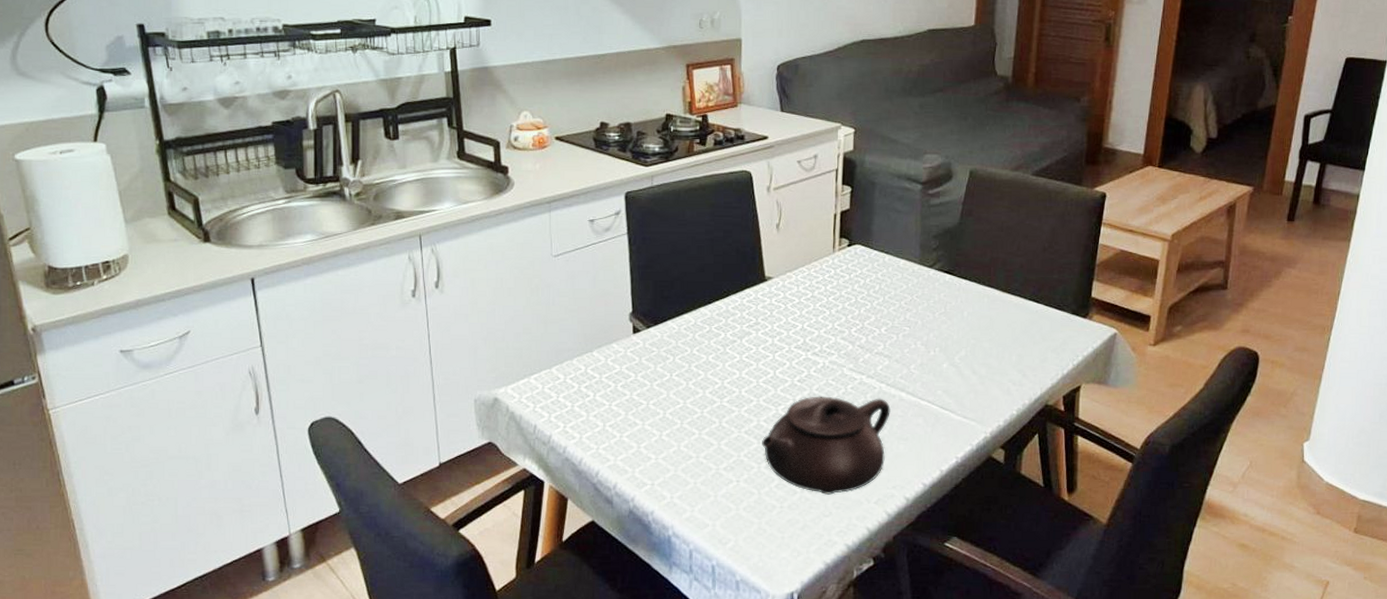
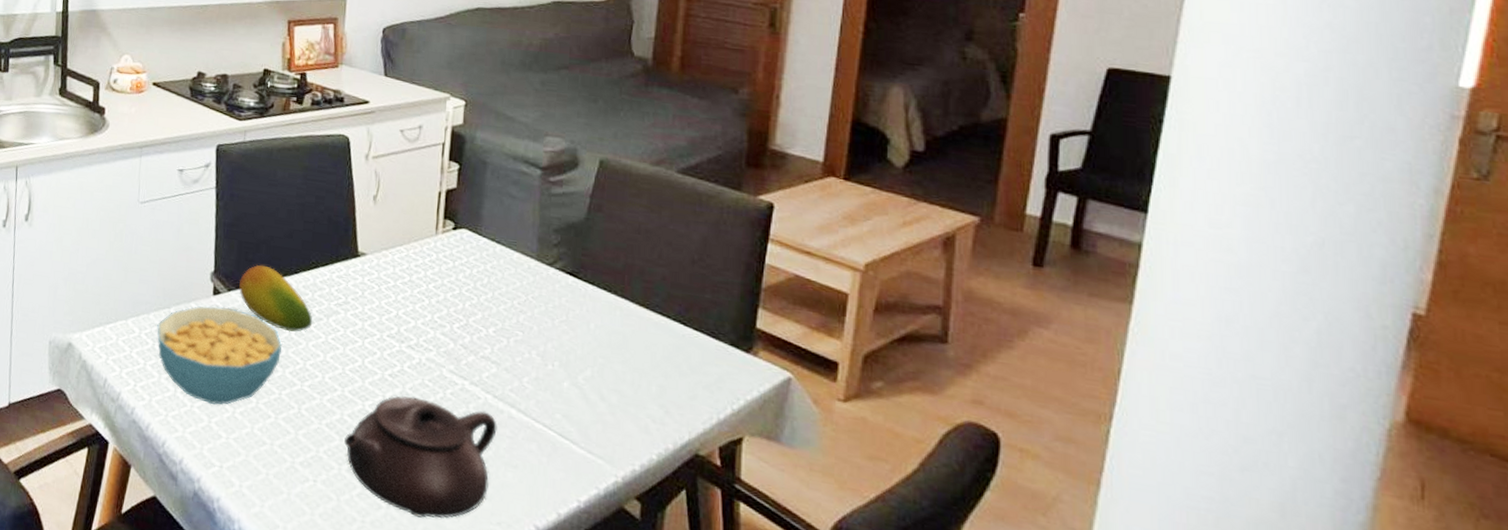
cereal bowl: none [581,343,702,432] -> present [157,306,283,405]
fruit: none [657,300,728,357] -> present [239,264,313,332]

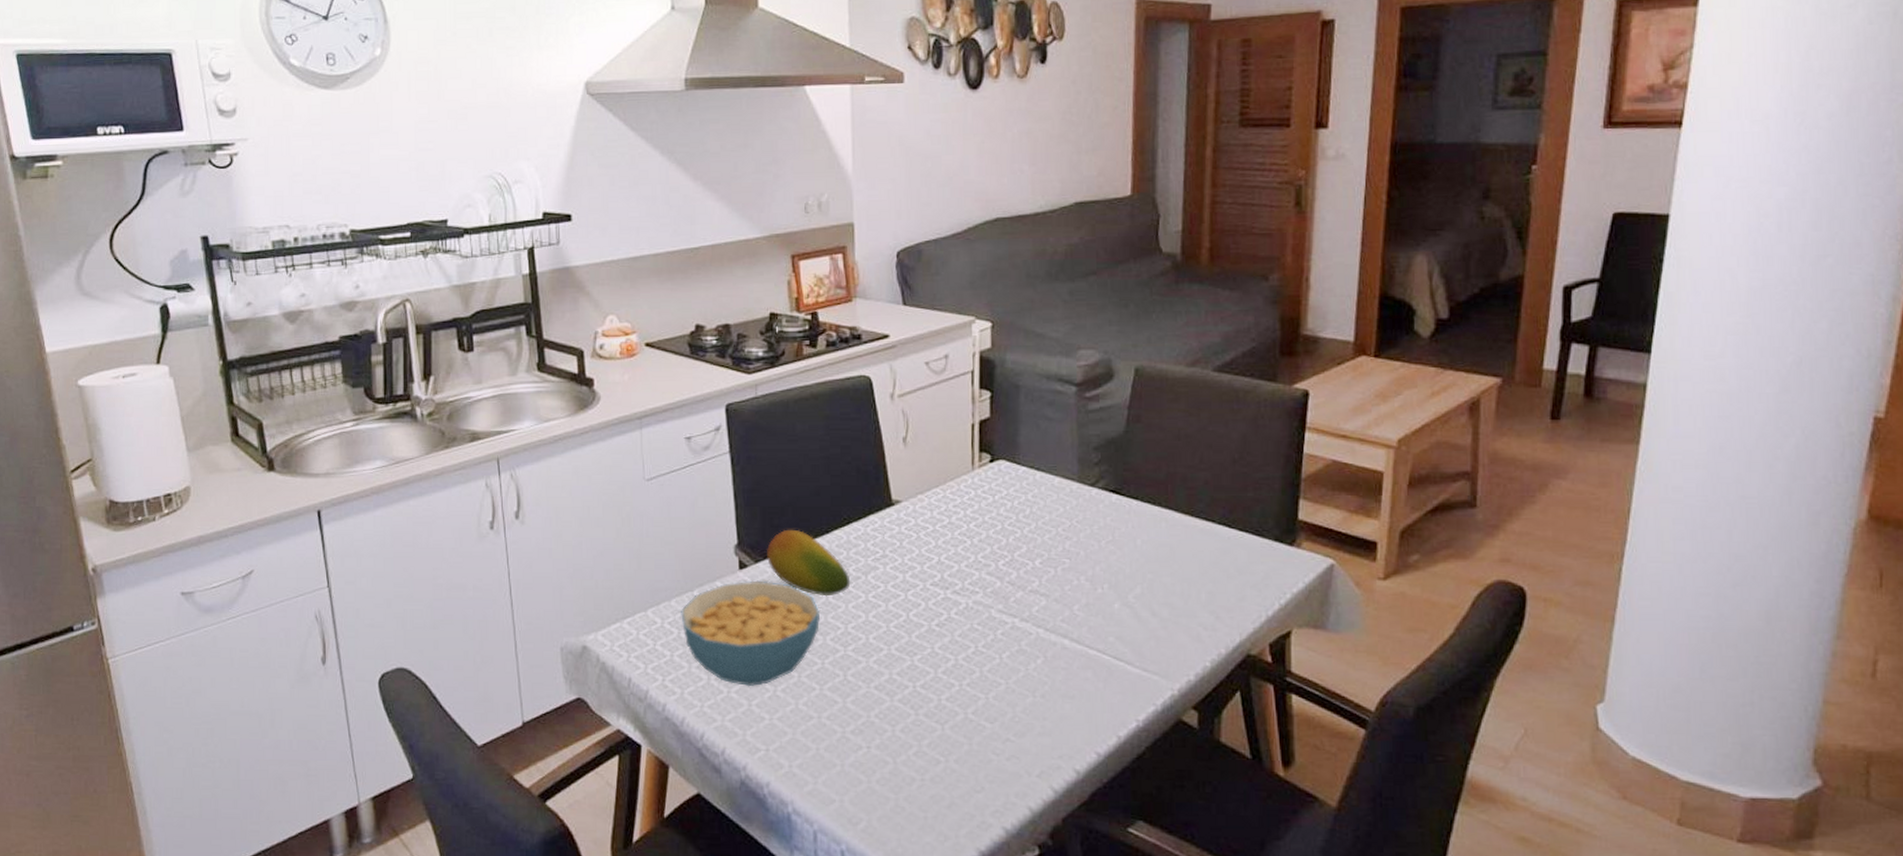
teapot: present [344,395,497,519] -> none [895,643,1051,765]

